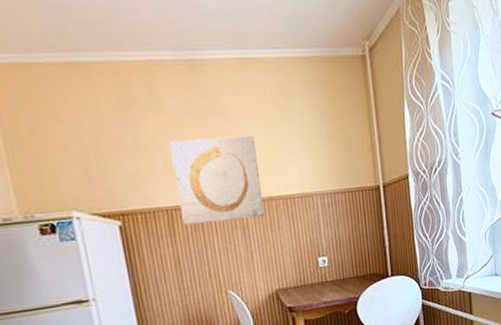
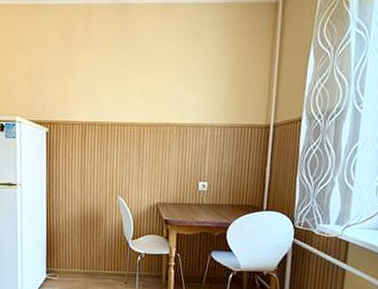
wall art: present [169,135,265,225] -> none [92,69,162,140]

